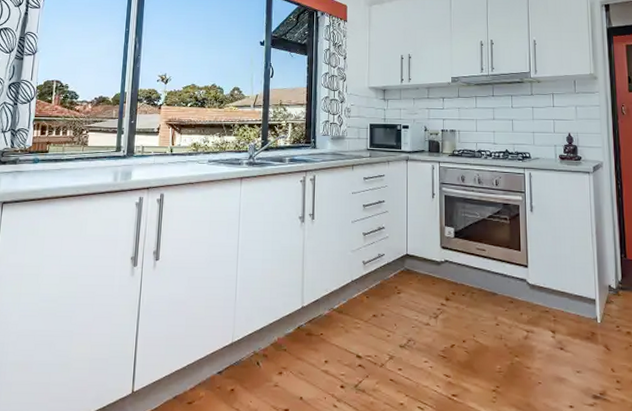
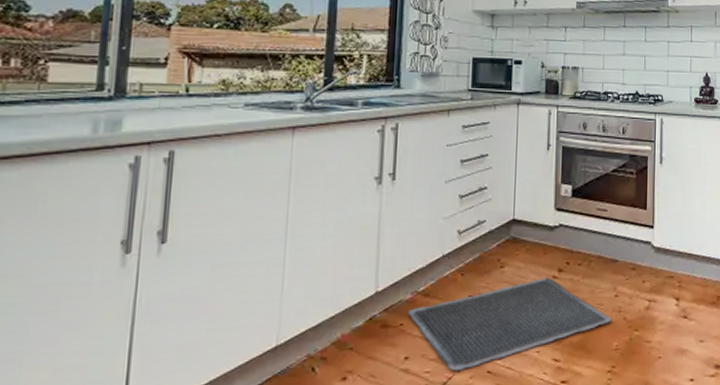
floor mat: none [326,304,494,377] -> present [408,277,612,371]

